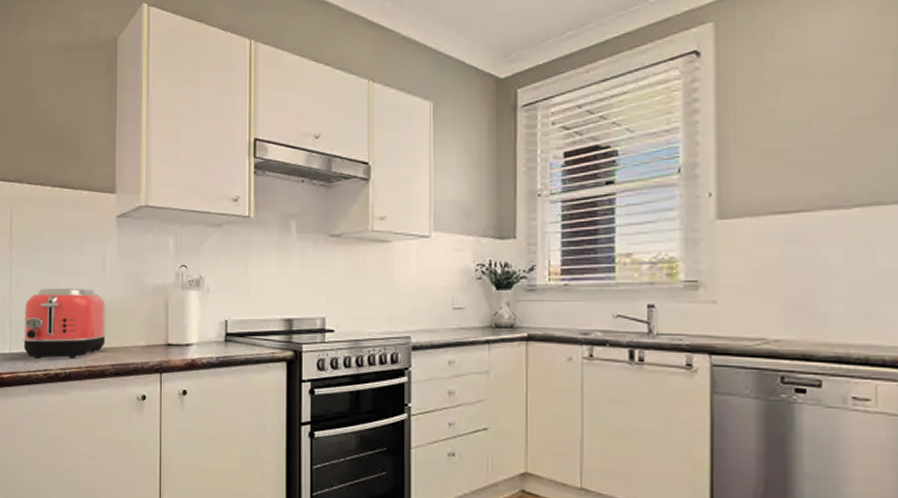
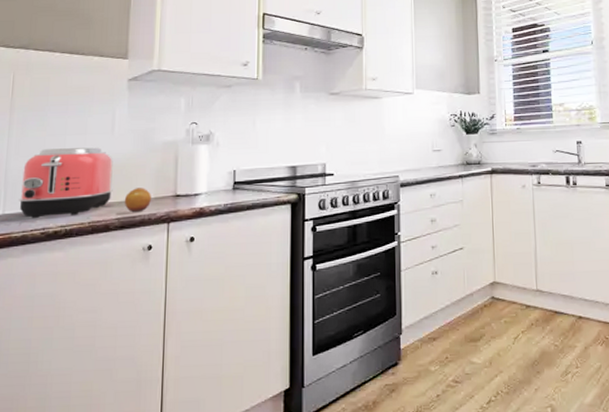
fruit: none [117,334,144,360] -> present [124,188,152,213]

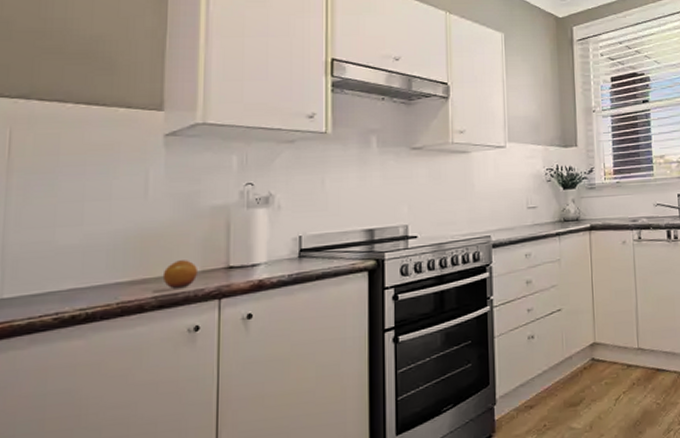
toaster: present [18,147,113,219] -> none [21,214,148,303]

